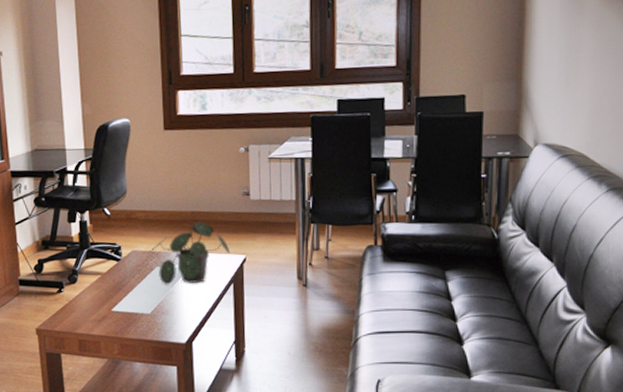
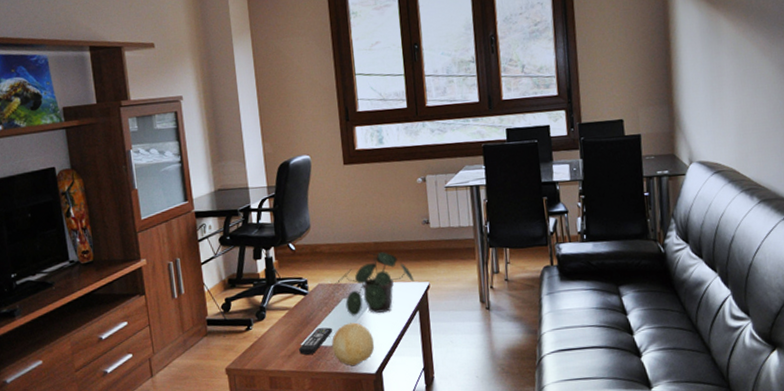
remote control: none [110,295,144,320] -> present [299,327,332,355]
decorative ball: none [143,291,186,335] -> present [332,322,375,366]

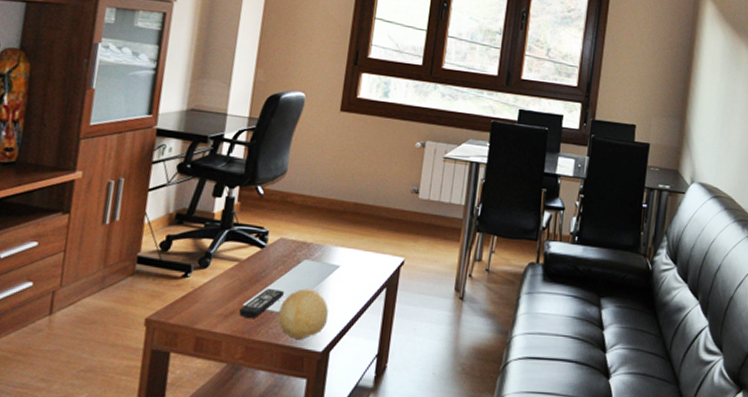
potted plant: present [335,251,415,316] -> none [299,212,389,284]

